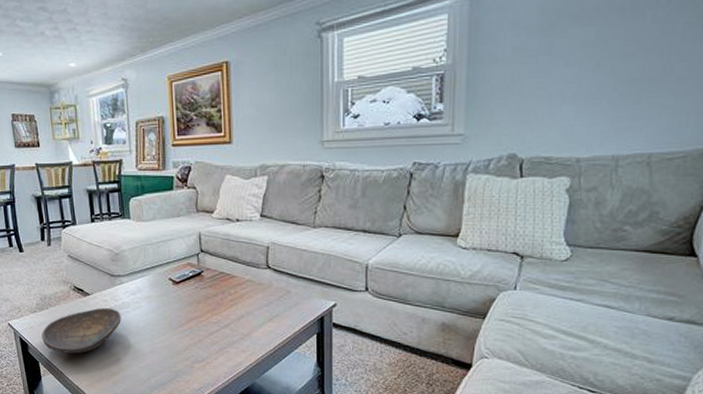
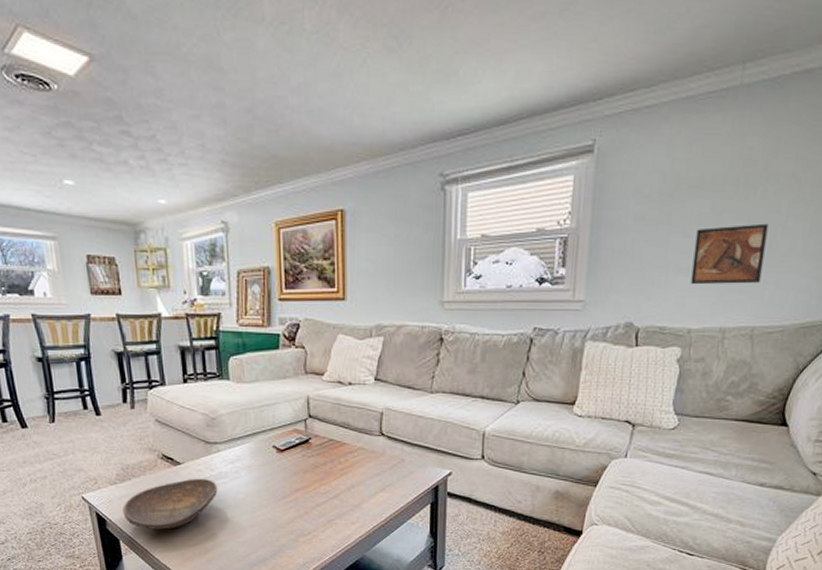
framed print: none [577,47,662,114] -> present [690,223,769,285]

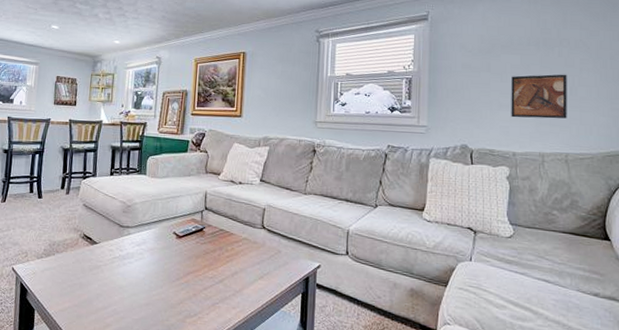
decorative bowl: present [122,478,218,530] -> none [42,256,124,303]

